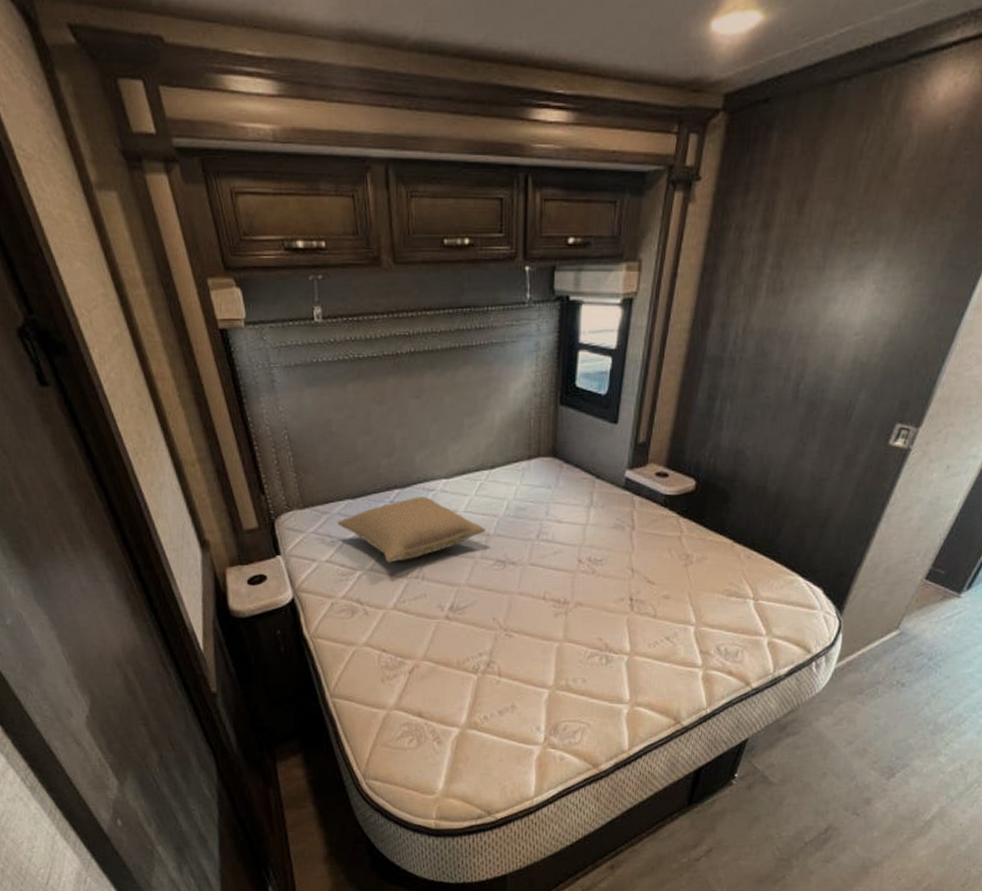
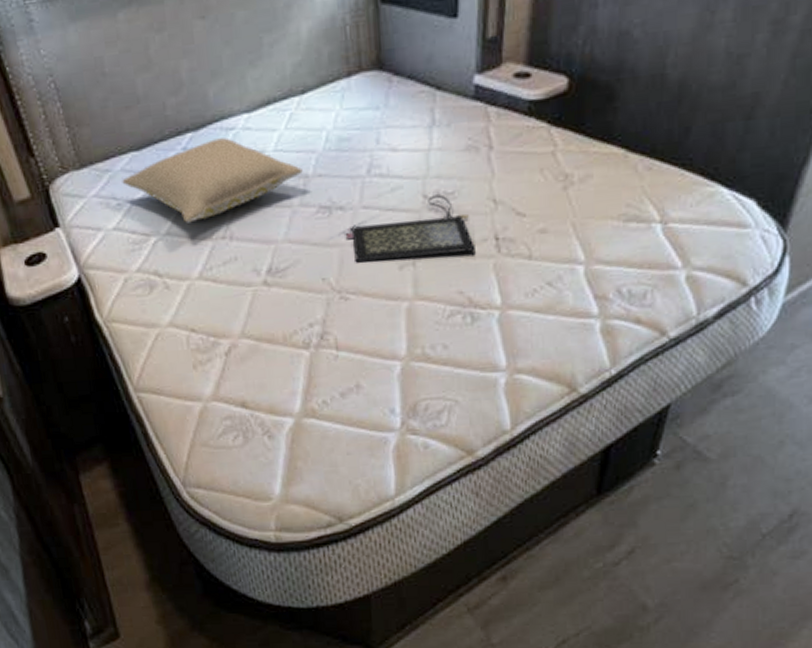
clutch bag: none [514,560,614,609] -> present [345,194,475,263]

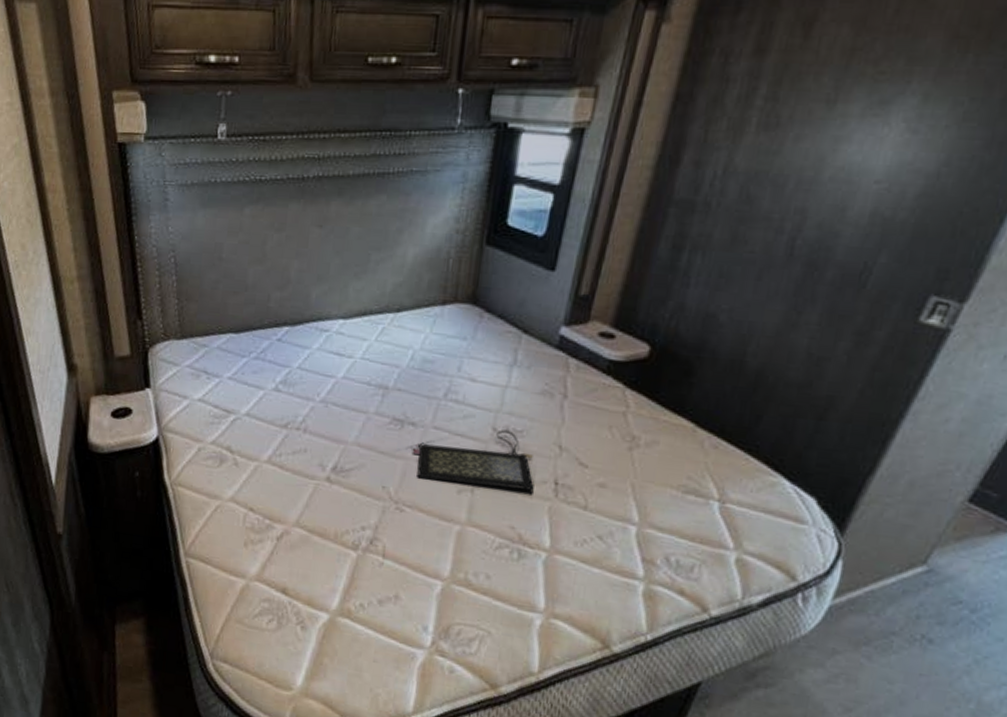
pillow: present [122,137,303,223] -> none [216,336,384,409]

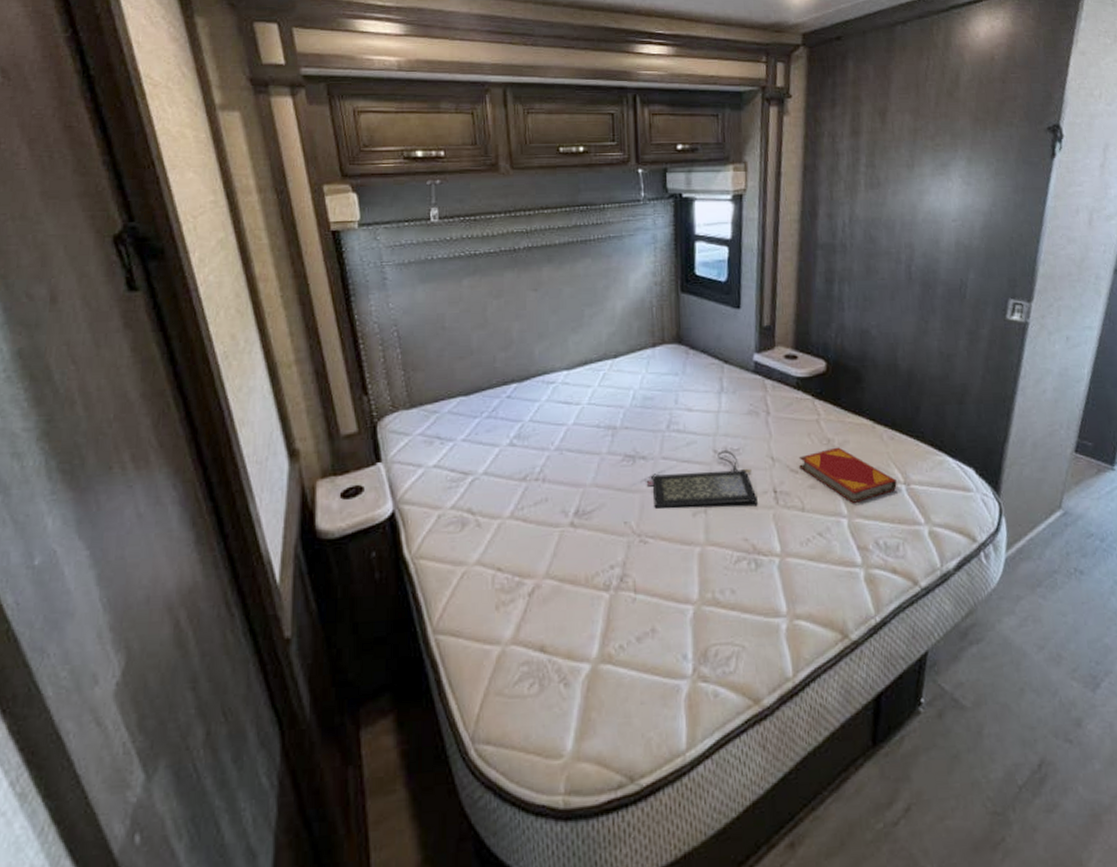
hardback book: none [590,446,709,512] -> present [798,447,897,503]

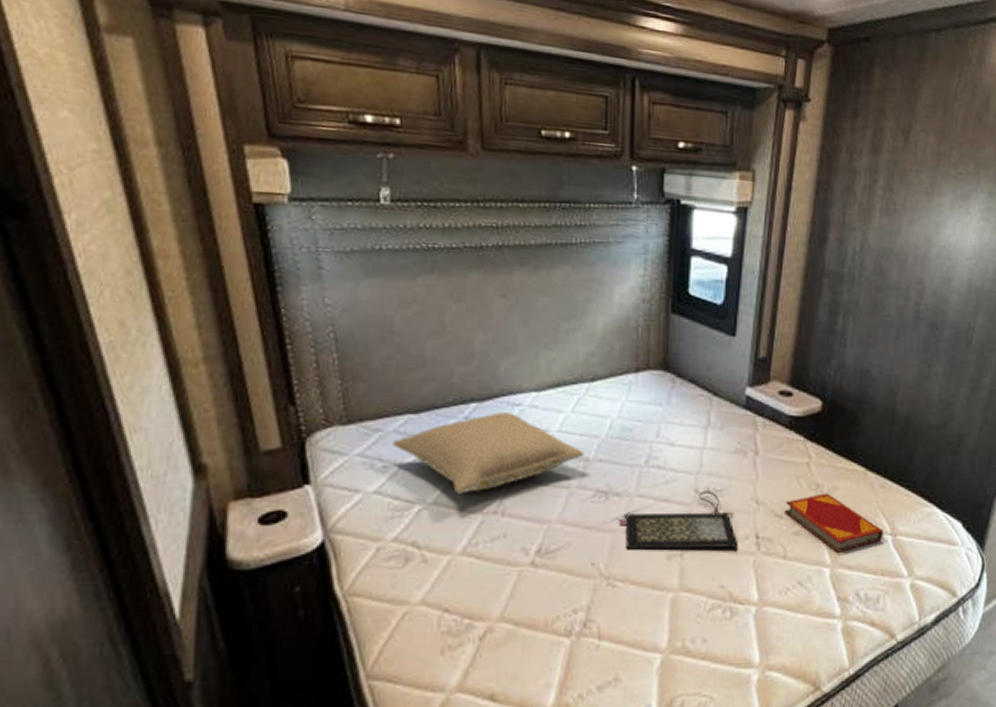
pillow: none [448,390,612,464] -> present [392,412,584,494]

